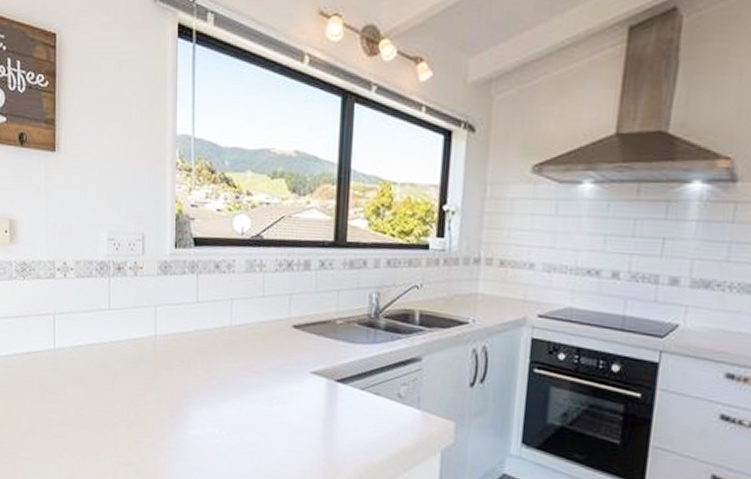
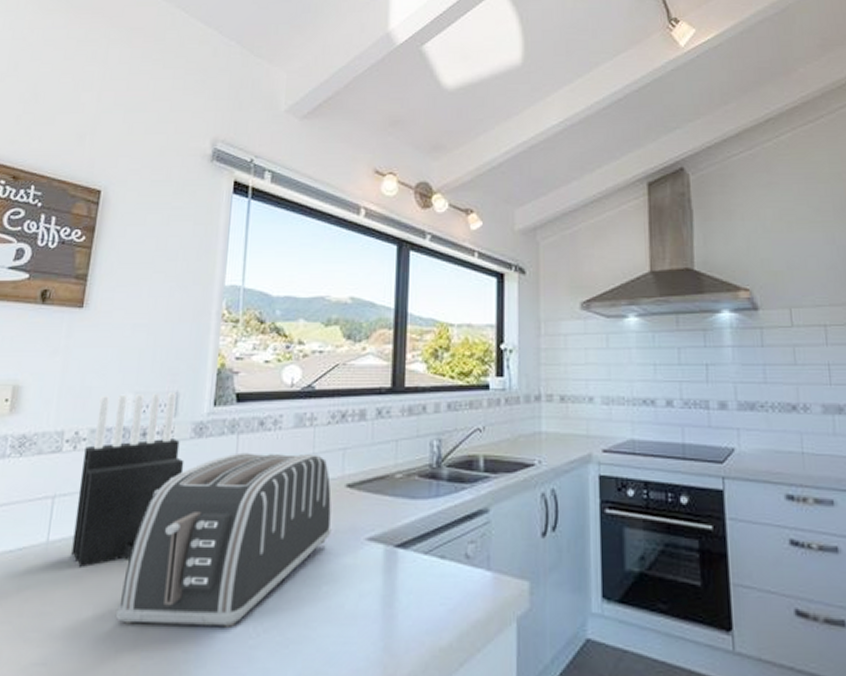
knife block: none [72,232,154,372] -> present [71,393,184,569]
toaster: none [113,290,281,428] -> present [116,452,332,627]

